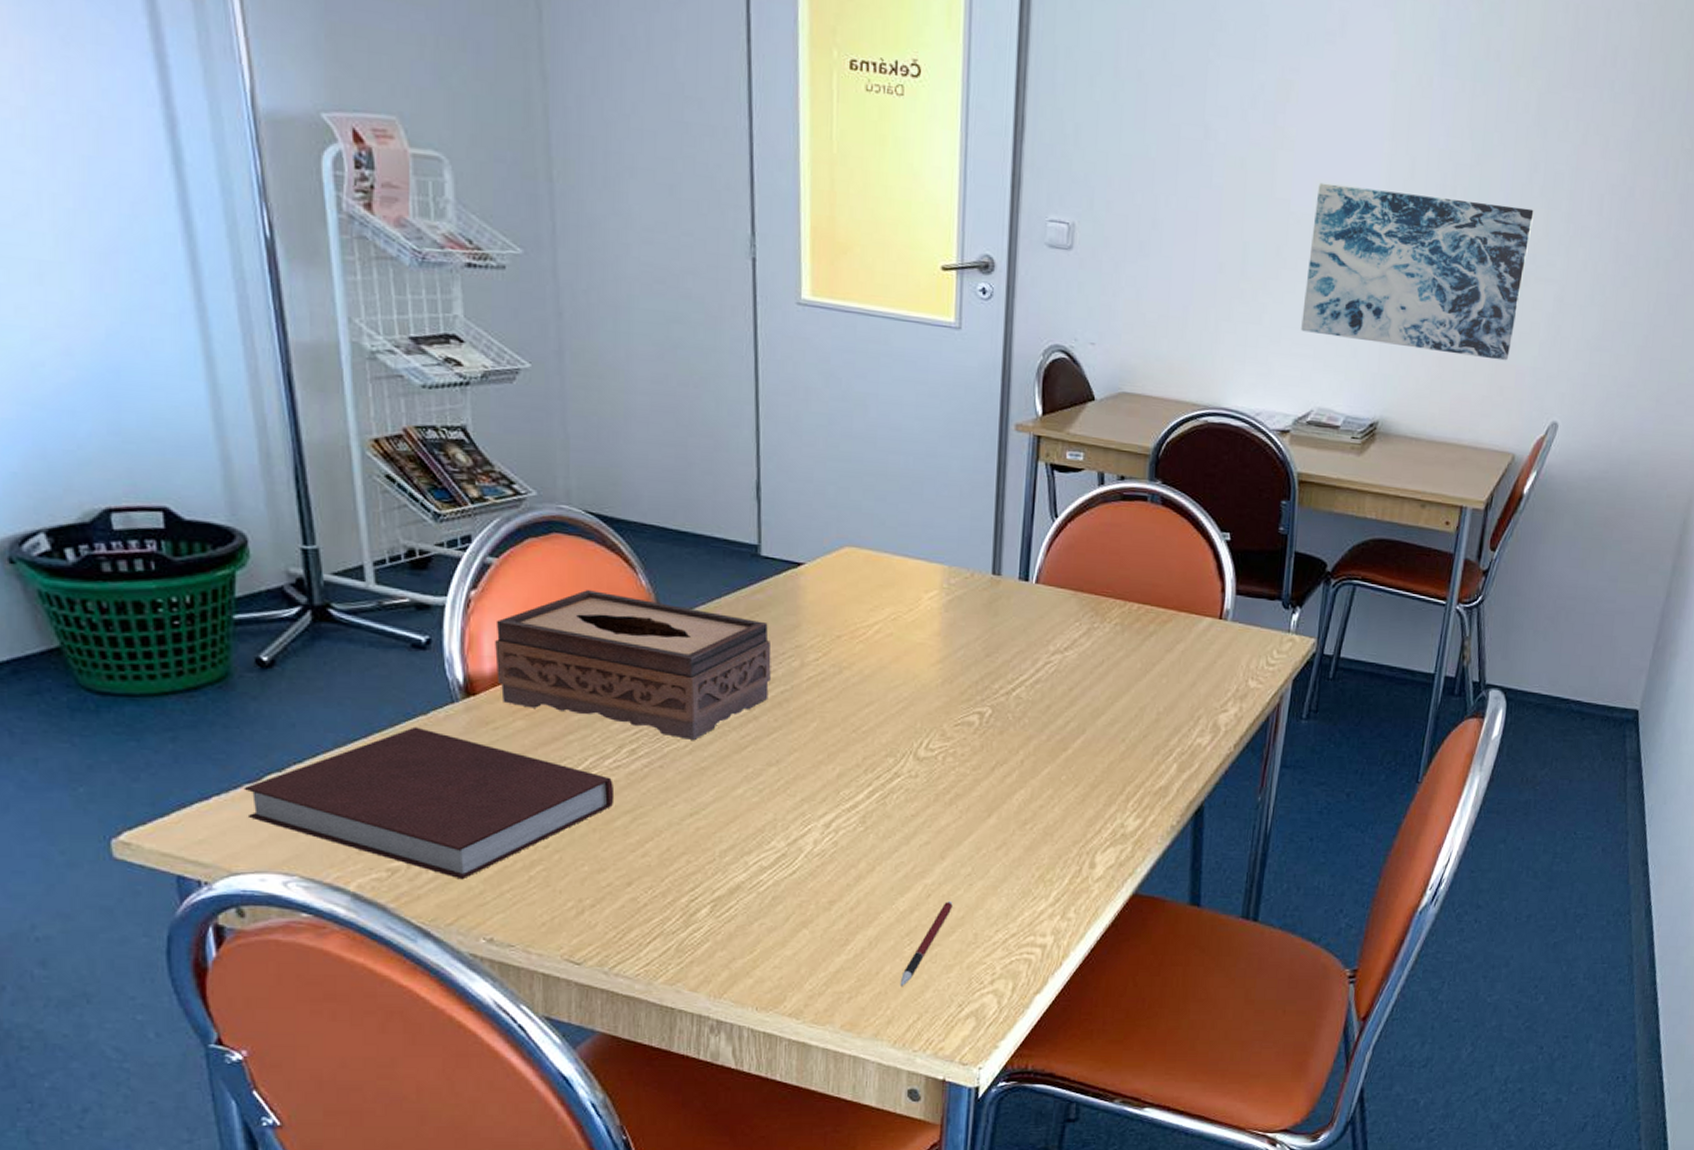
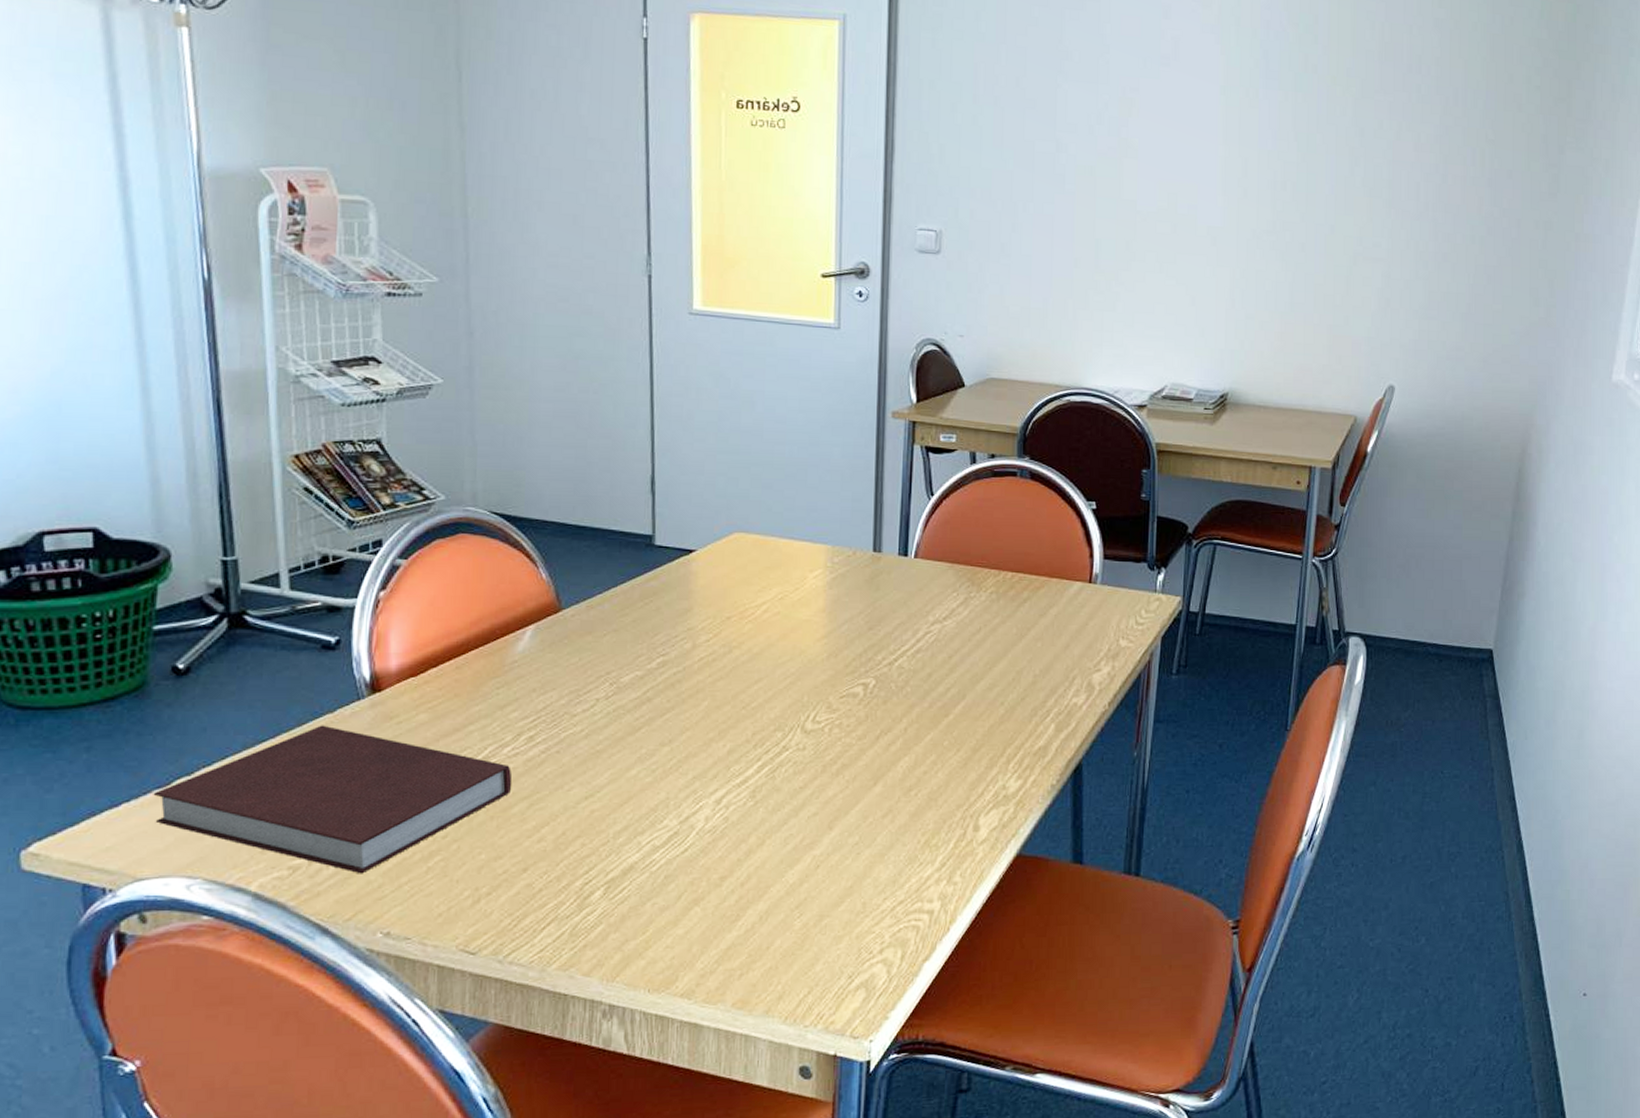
tissue box: present [495,590,772,740] -> none [401,586,665,724]
pen: present [899,900,953,986] -> none [790,870,841,960]
wall art: present [1301,182,1534,361] -> none [1152,184,1357,333]

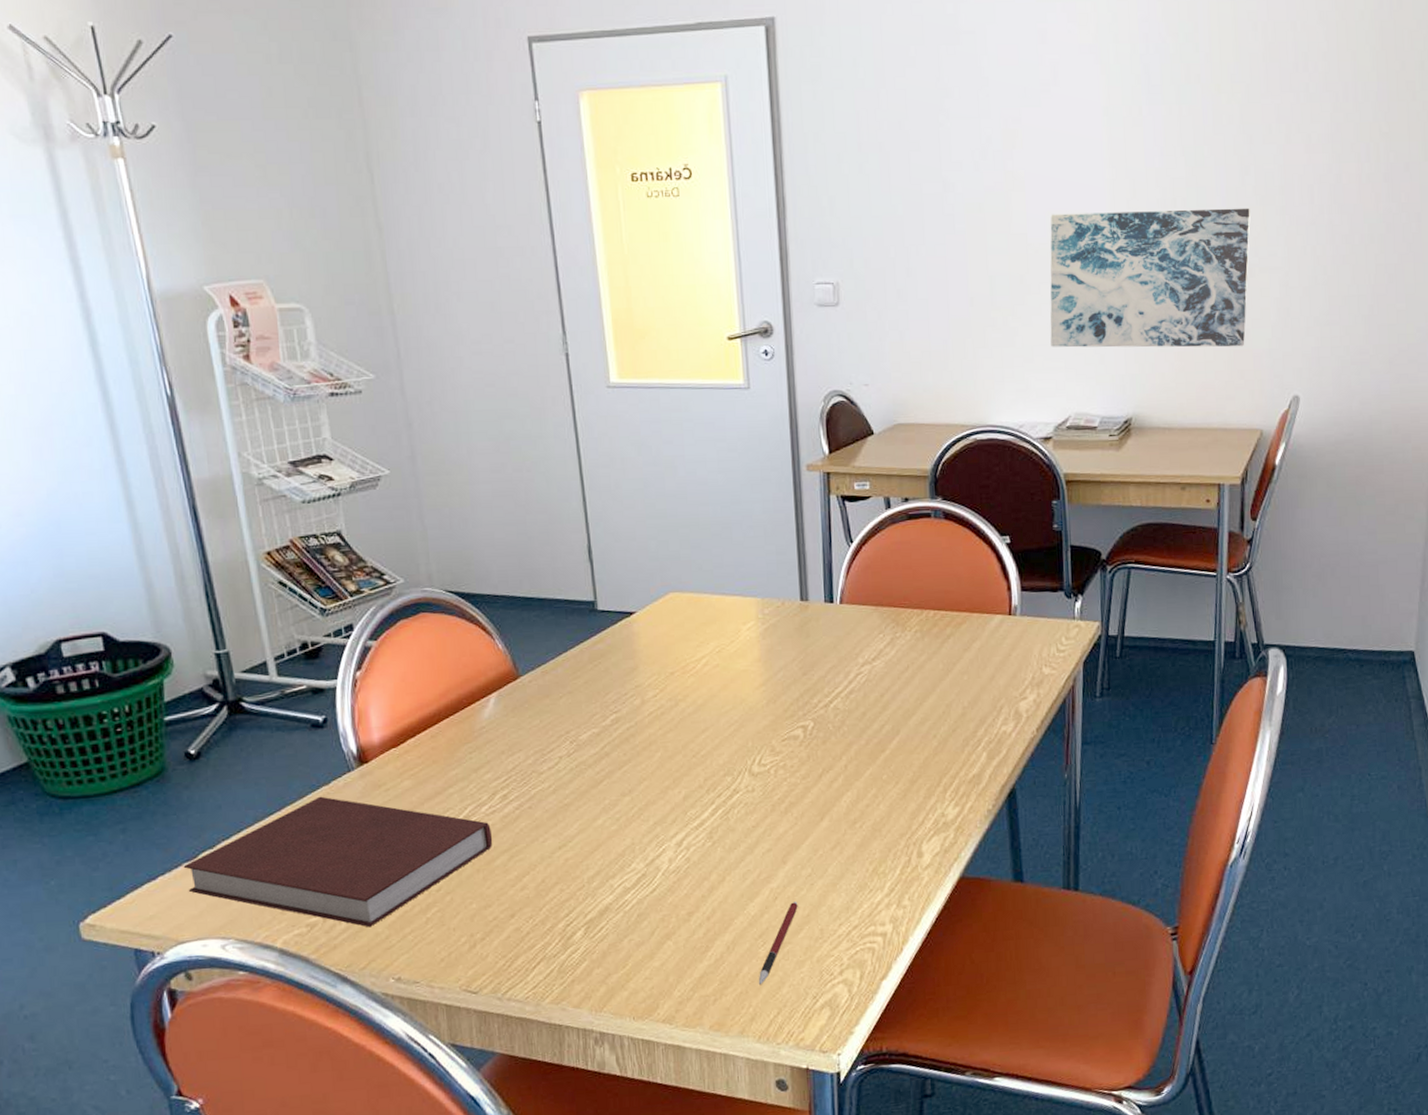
pen: none [790,870,841,960] -> present [758,901,798,985]
wall art: none [1152,184,1357,333] -> present [1050,208,1251,348]

